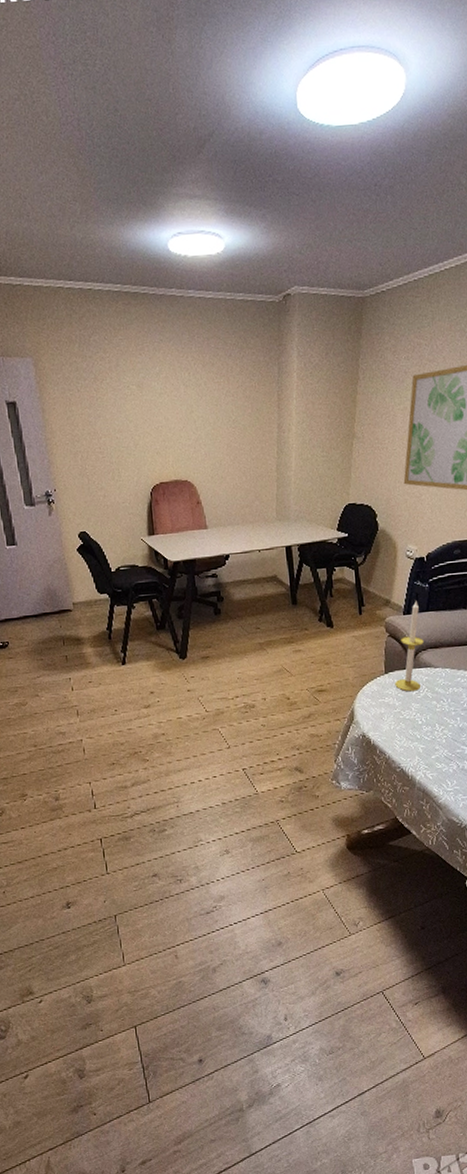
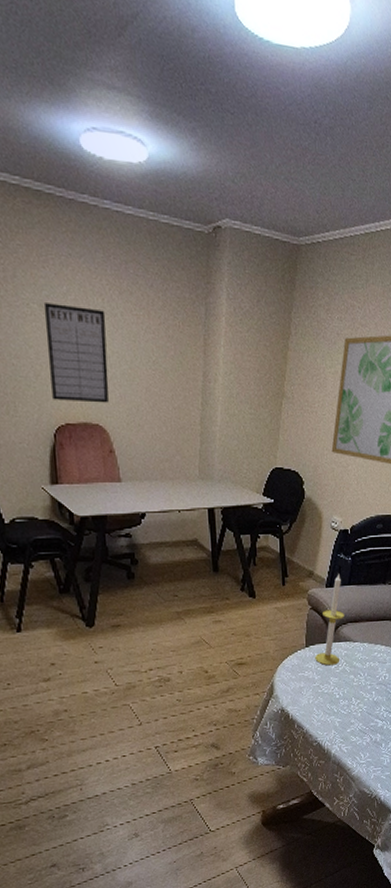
writing board: none [140,382,196,464] -> present [43,303,109,403]

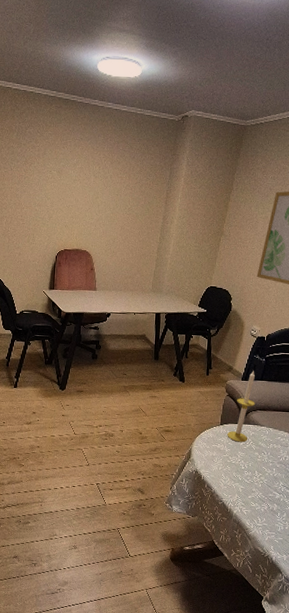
writing board: present [43,303,109,403] -> none [58,170,100,237]

